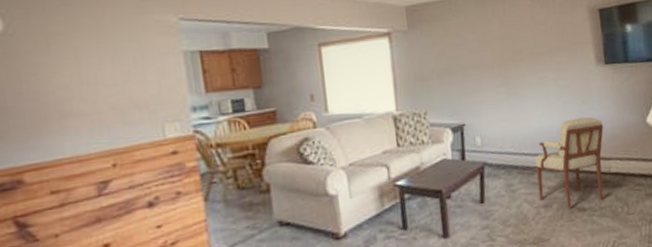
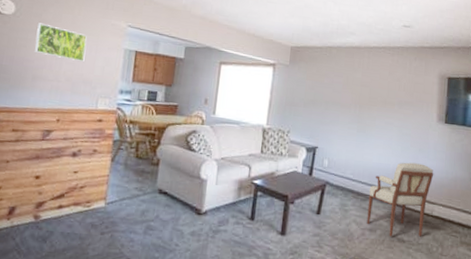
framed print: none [45,37,130,81] -> present [35,23,87,63]

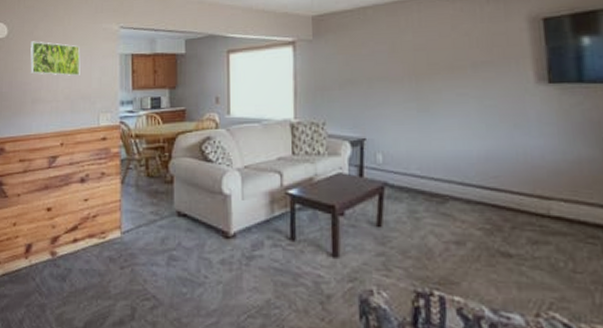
armchair: present [366,162,434,237] -> none [446,144,543,251]

